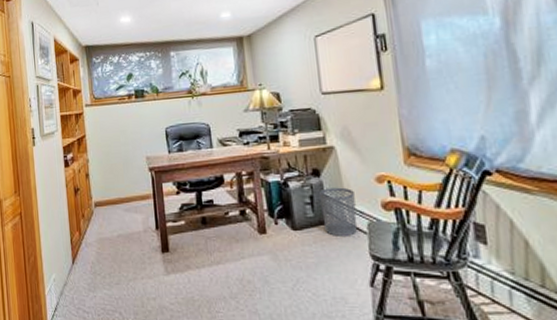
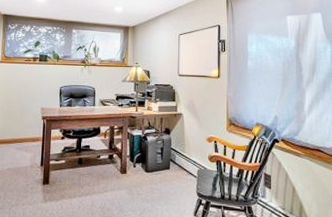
waste bin: present [319,187,358,236] -> none [168,143,192,179]

